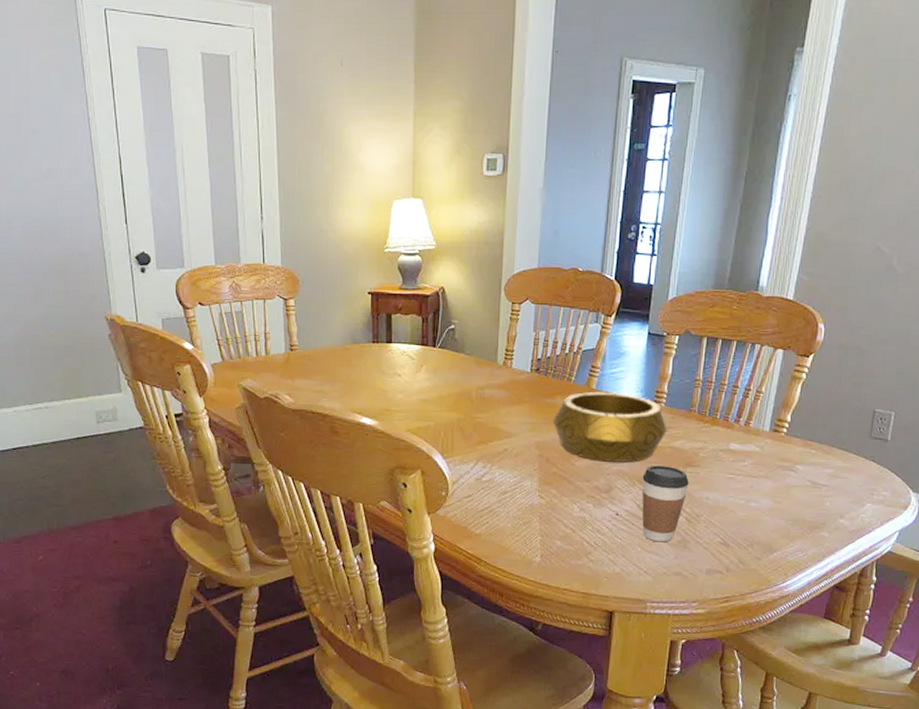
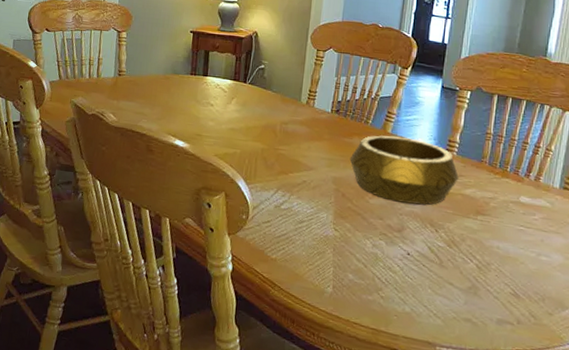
coffee cup: present [641,465,689,542] -> none [433,210,480,287]

